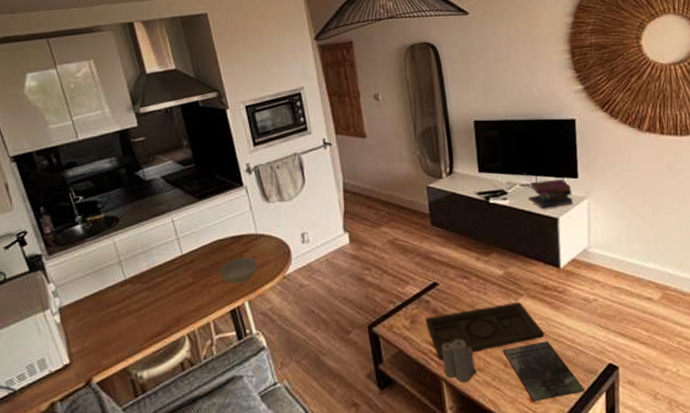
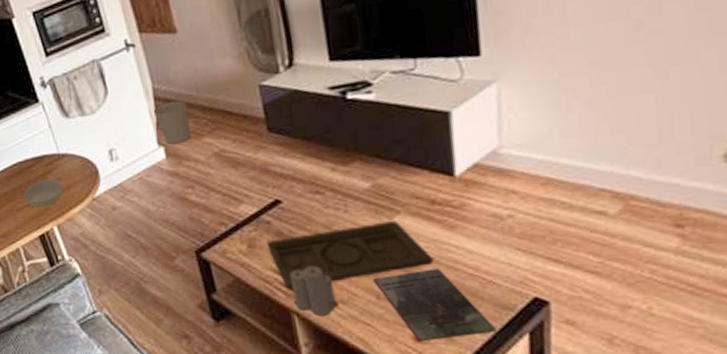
plant pot: none [342,194,372,232] -> present [153,100,191,145]
books: present [528,179,573,209] -> none [404,59,473,101]

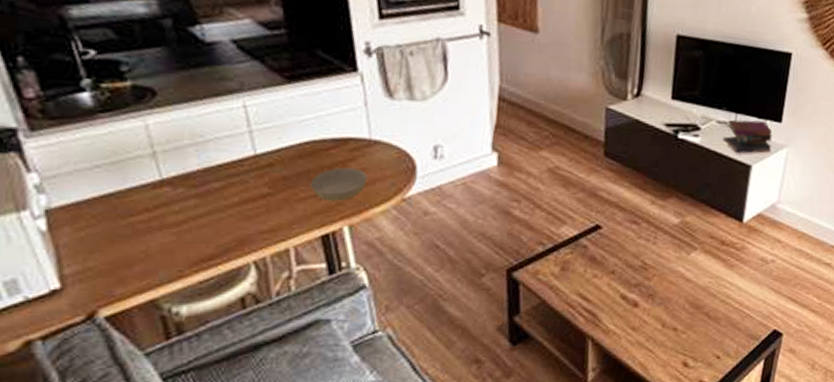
plant pot: present [153,100,191,145] -> none [494,105,532,153]
decorative tray: present [266,220,434,289] -> none [578,255,713,314]
candle: present [290,266,339,317] -> none [592,293,630,343]
magazine: present [374,269,496,342] -> none [663,302,744,366]
books: none [404,59,473,101] -> present [722,119,772,154]

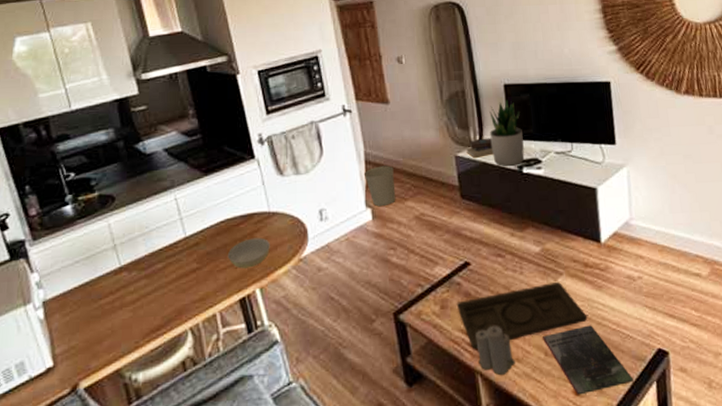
plant pot: none [494,105,532,153] -> present [363,165,396,207]
decorative tray: none [578,255,713,314] -> present [456,281,588,349]
candle: none [592,293,630,343] -> present [475,326,515,376]
books: none [620,92,651,115] -> present [466,138,494,159]
planter: none [648,52,689,129] -> present [489,99,525,166]
magazine: none [663,302,744,366] -> present [543,325,634,395]
books: present [722,119,772,154] -> none [564,146,611,178]

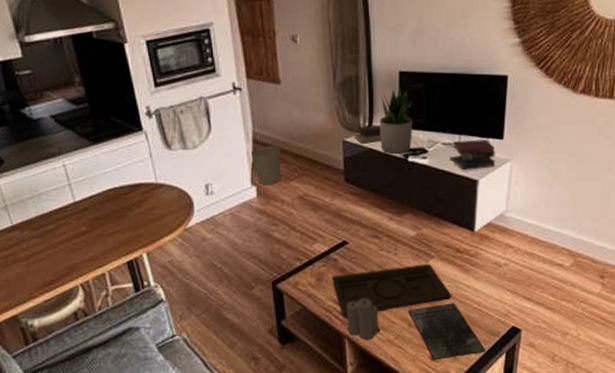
bowl: present [227,237,270,269] -> none [115,207,157,234]
books: none [564,146,611,178] -> present [449,139,495,170]

